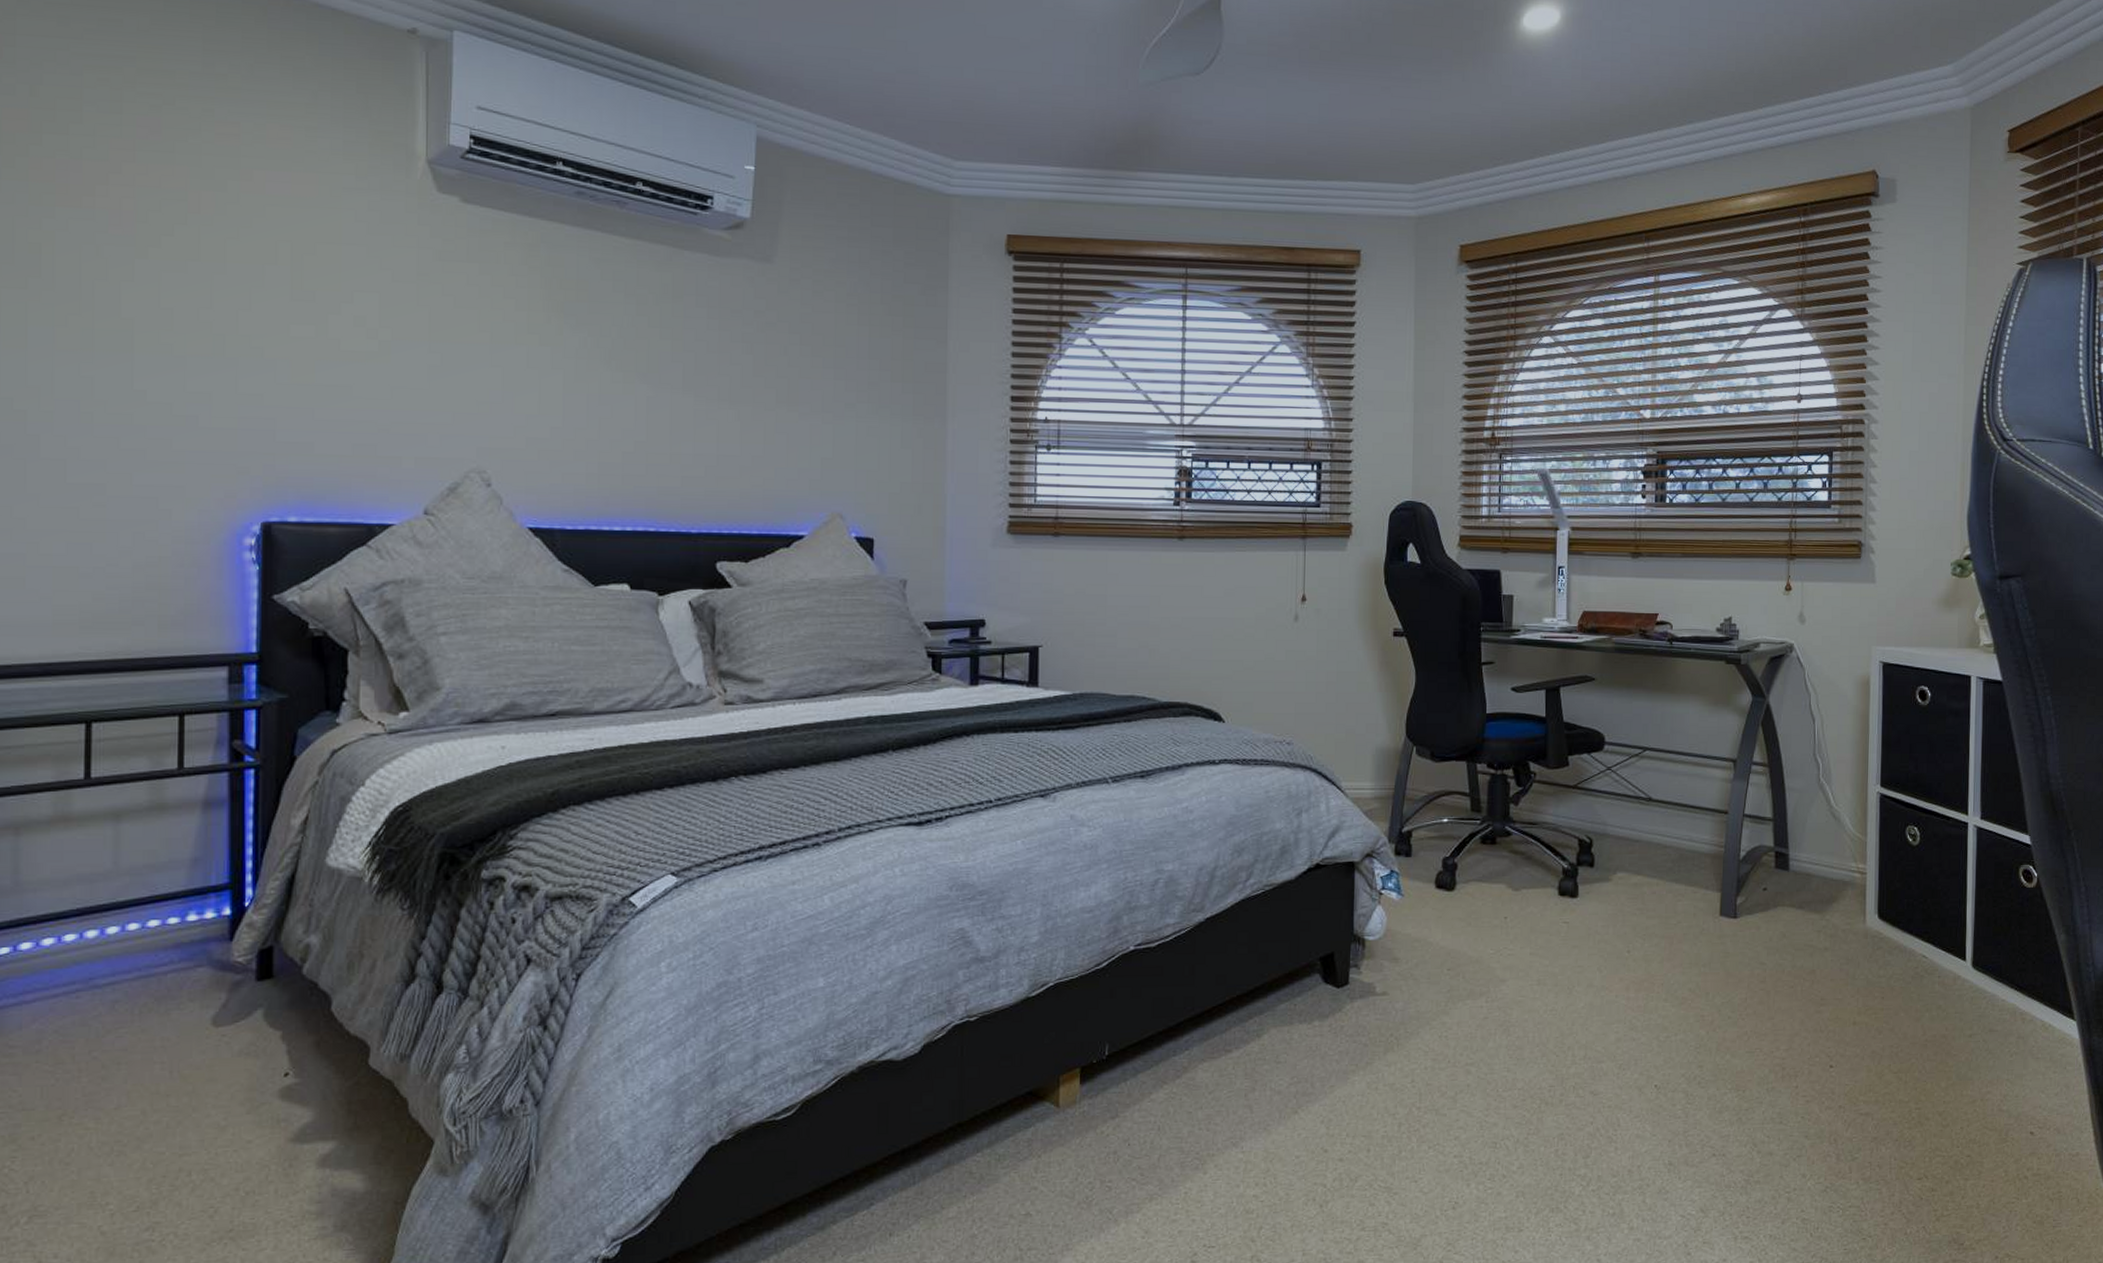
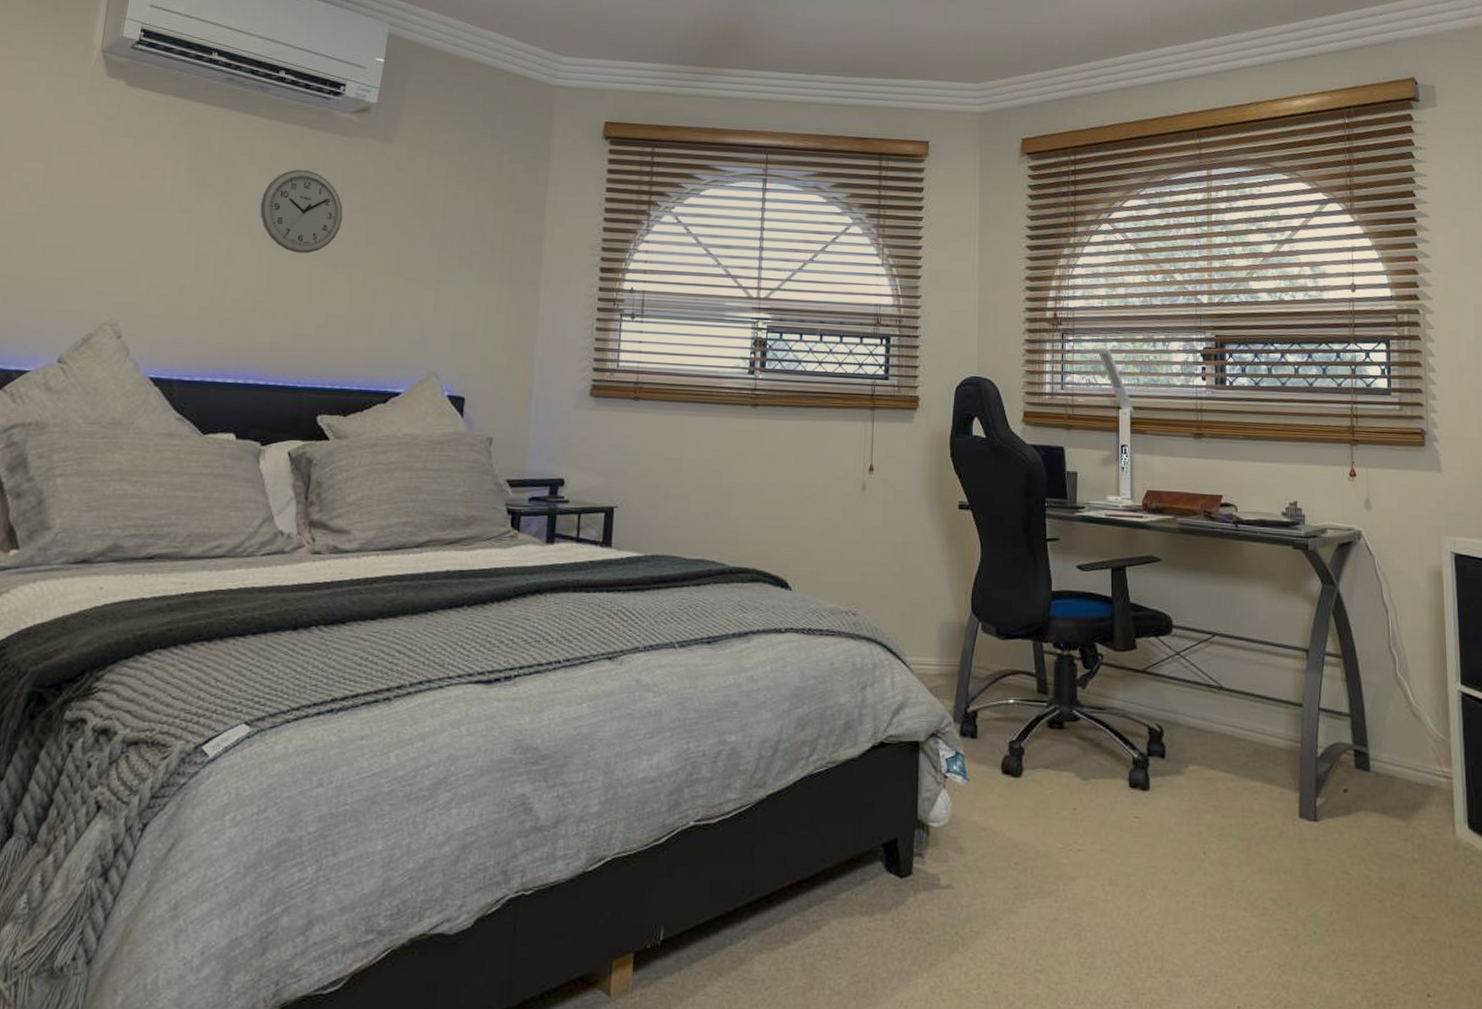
wall clock: none [630,295,724,389] -> present [260,169,343,254]

